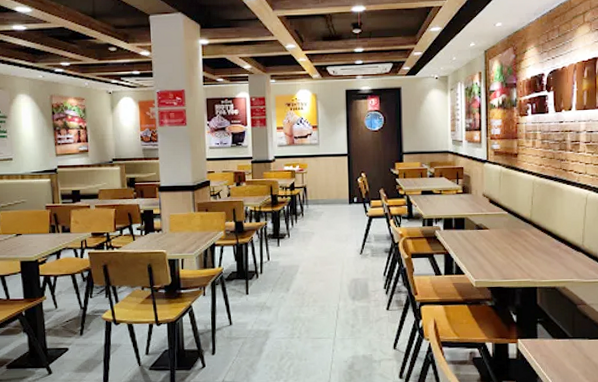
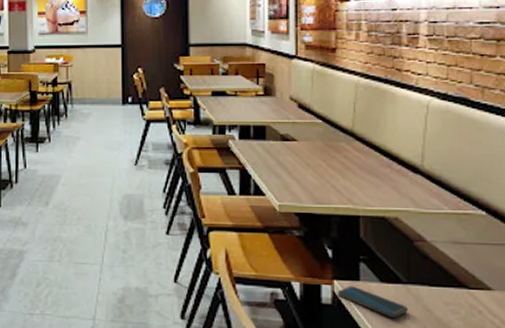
smartphone: none [521,343,573,366] -> present [337,286,408,318]

